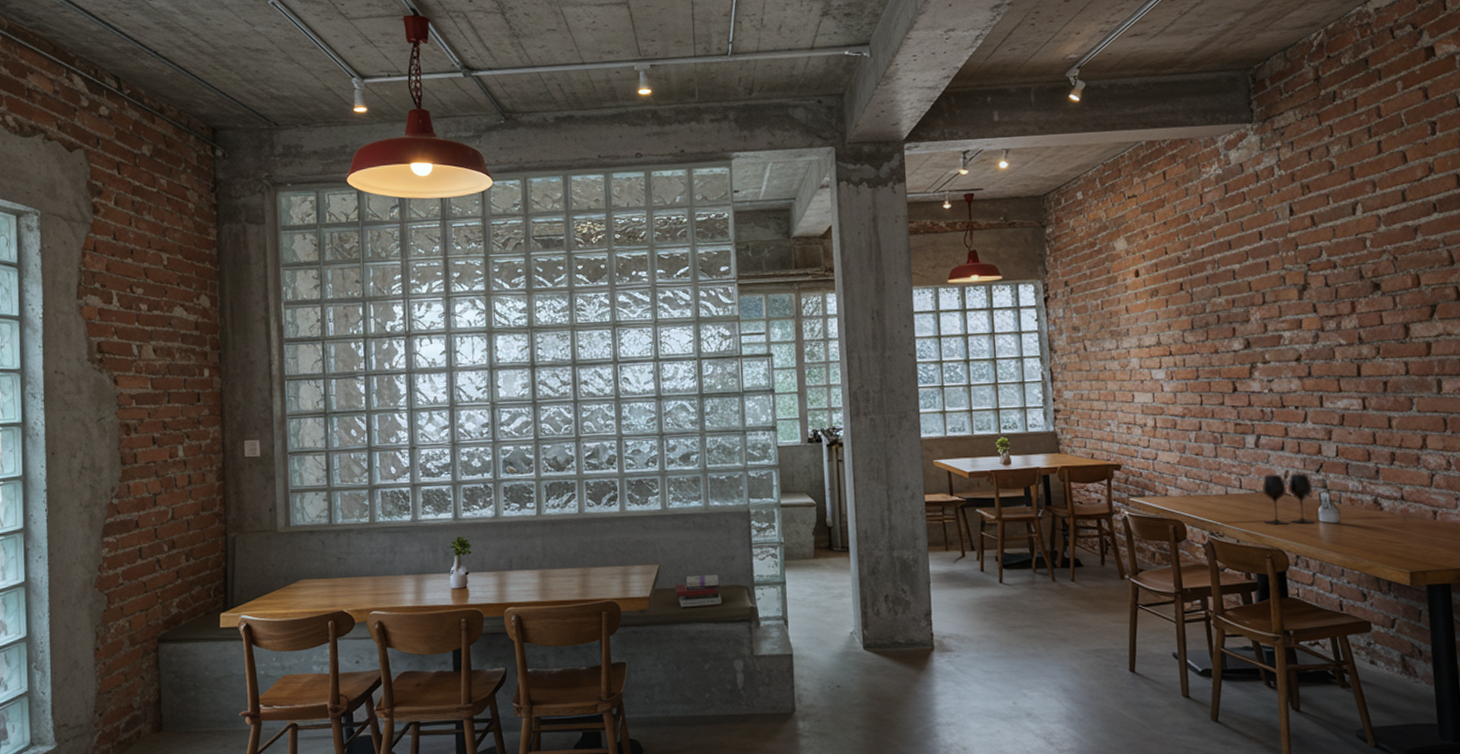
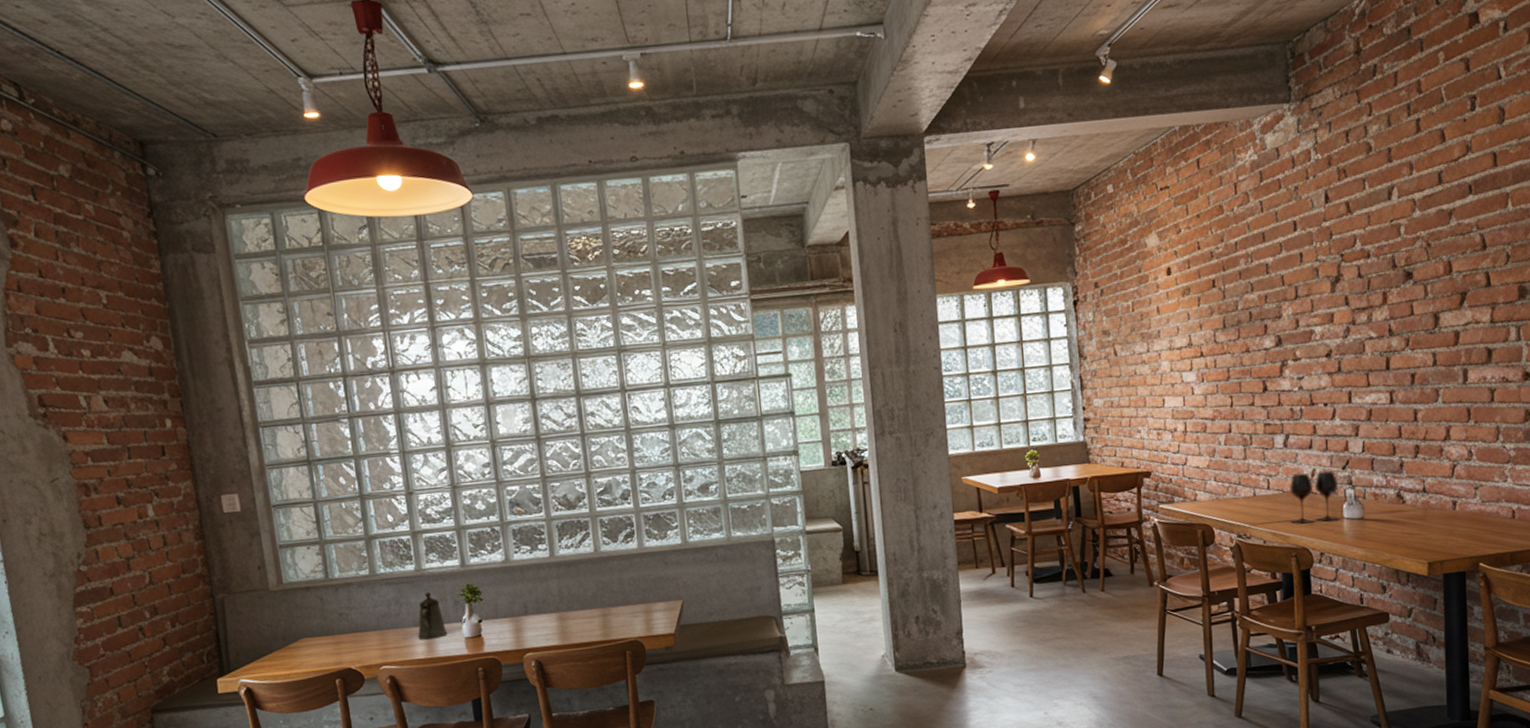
coffee pot: none [408,542,436,589] -> present [418,591,448,641]
books: present [674,574,722,608] -> none [700,606,750,642]

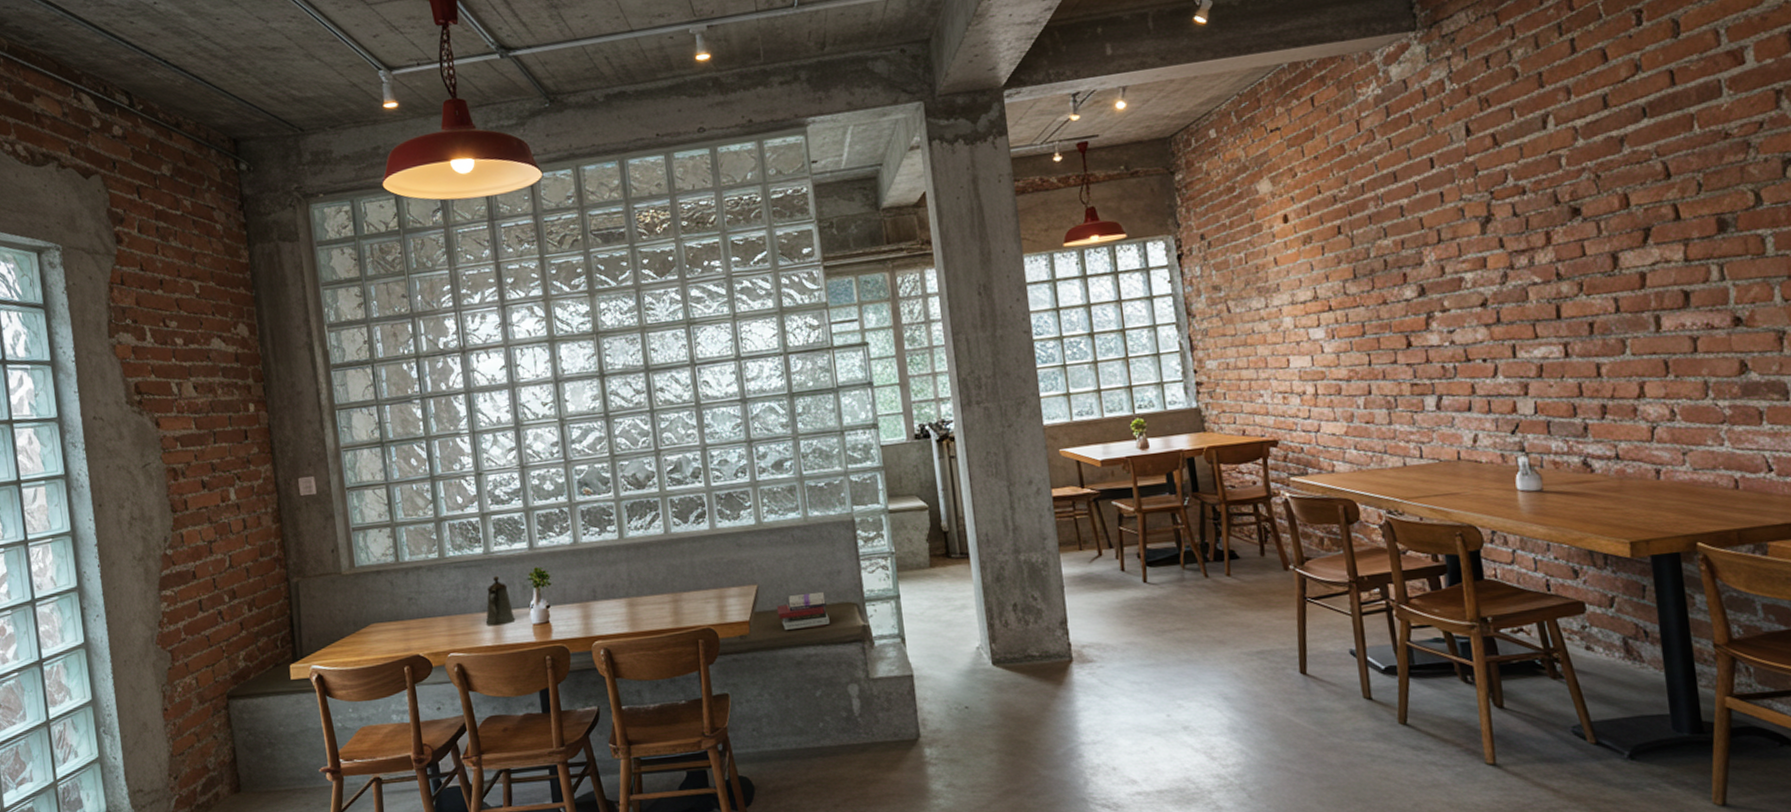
books: none [700,606,750,642] -> present [776,591,830,631]
wine glass: present [1289,470,1340,524] -> none [1446,435,1514,498]

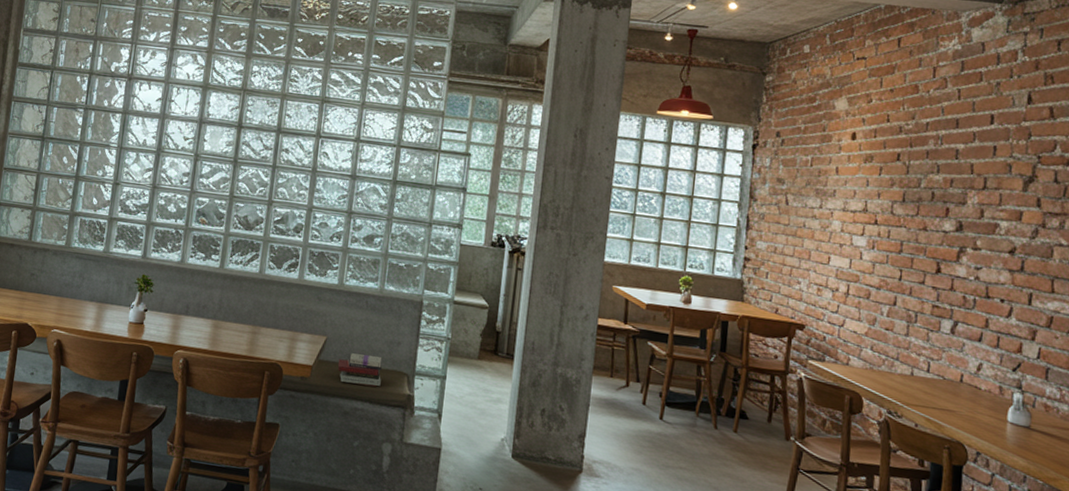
coffee pot: present [486,575,516,627] -> none [90,272,116,317]

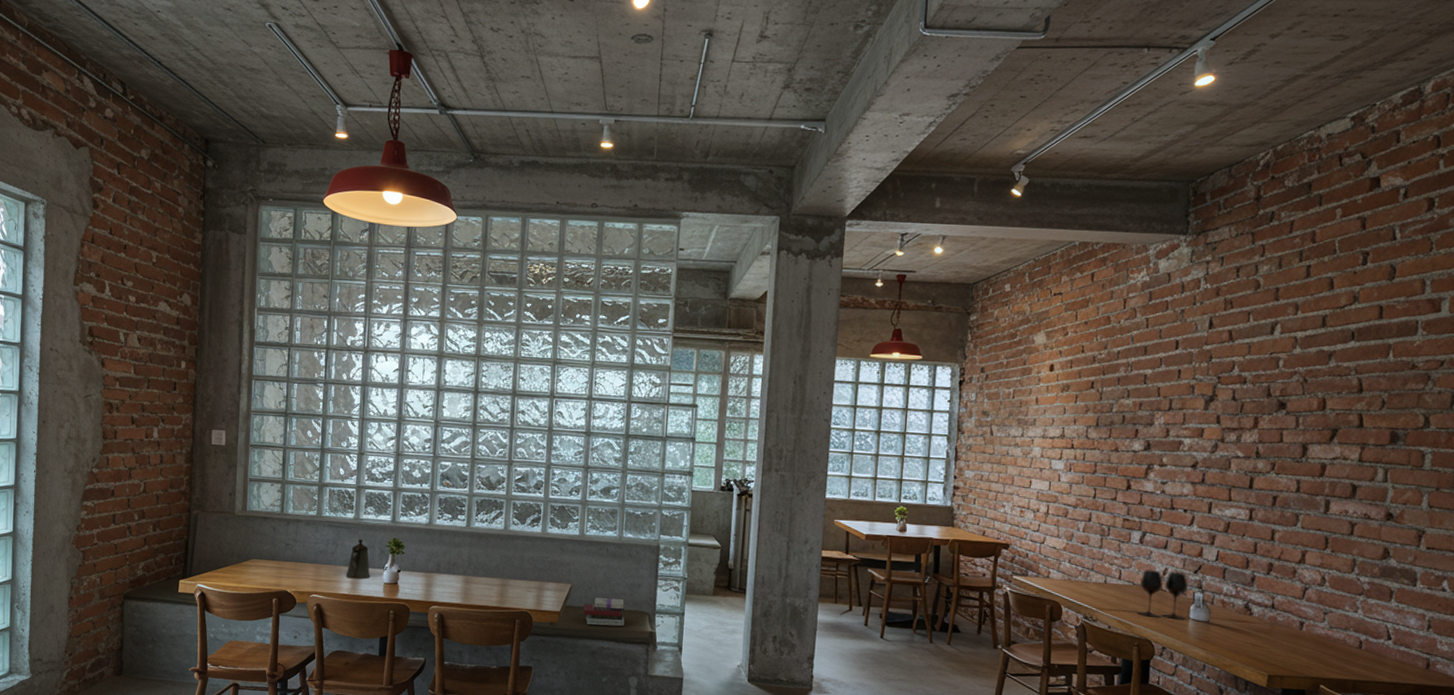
coffee pot: none [90,272,116,317] -> present [345,538,371,580]
wine glass: none [947,363,1006,423] -> present [1136,569,1188,620]

